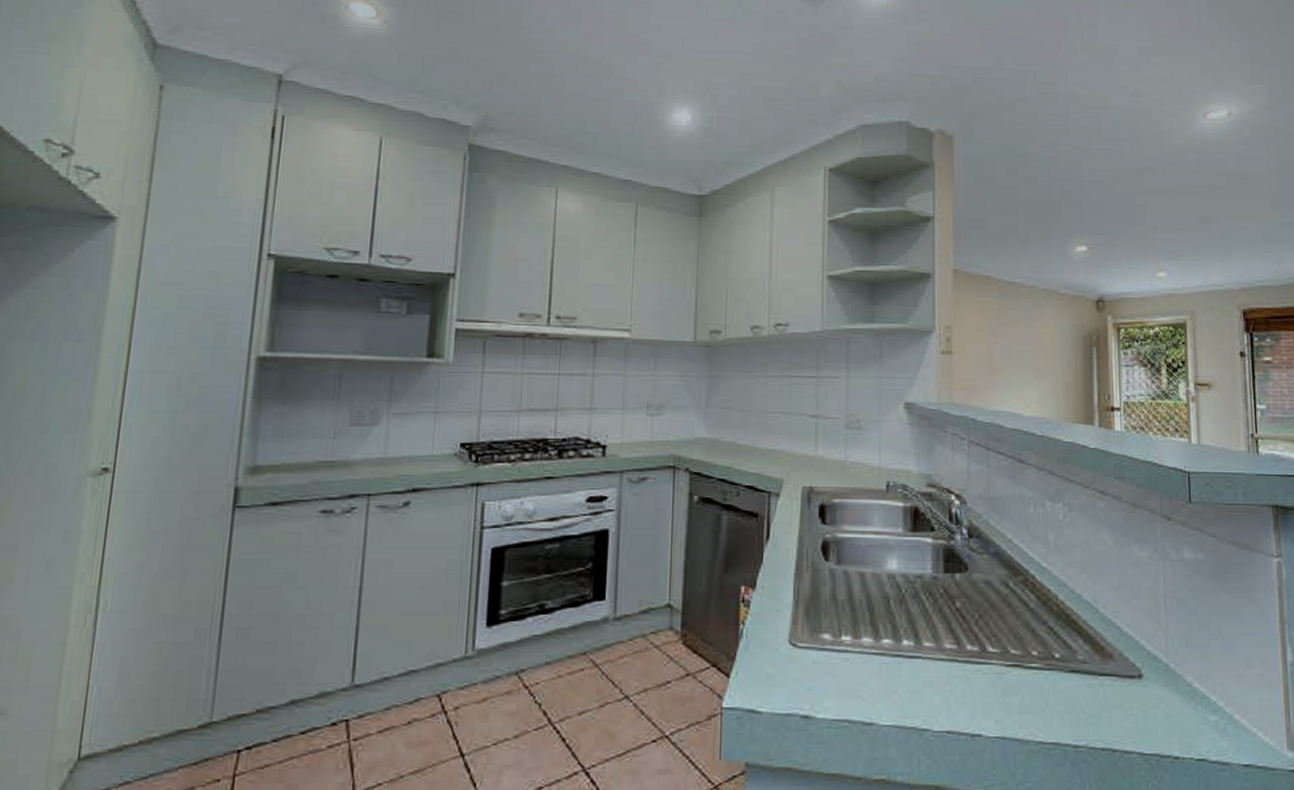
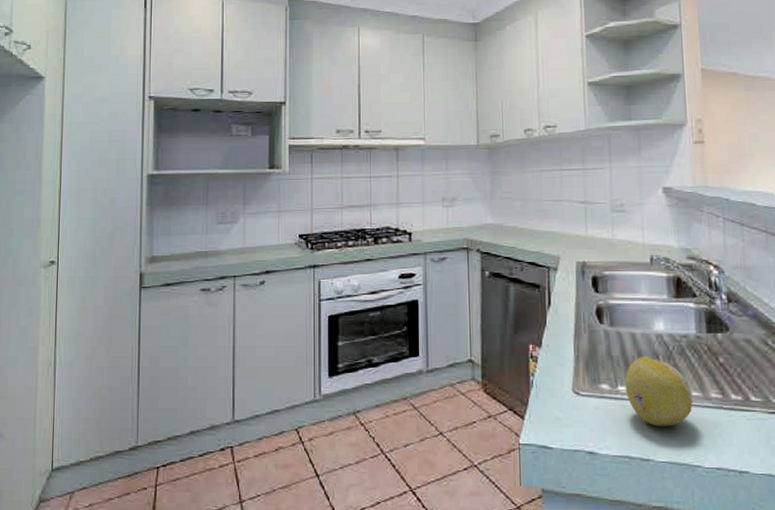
fruit: none [849,601,925,684] -> present [624,357,693,427]

